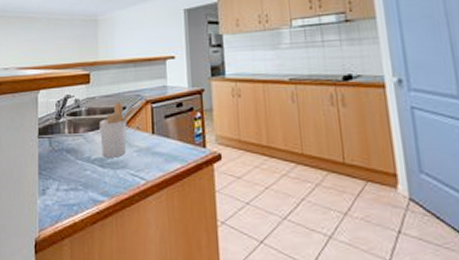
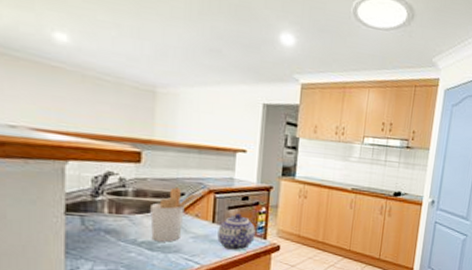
teapot: none [158,121,194,162] -> present [217,213,256,250]

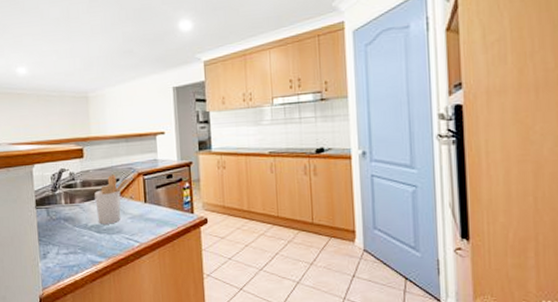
teapot: present [217,213,256,250] -> none [150,191,183,227]

